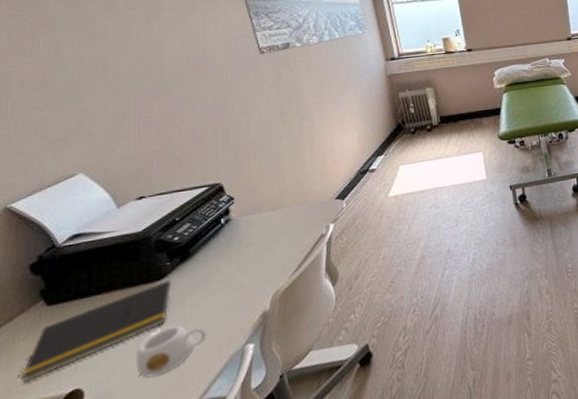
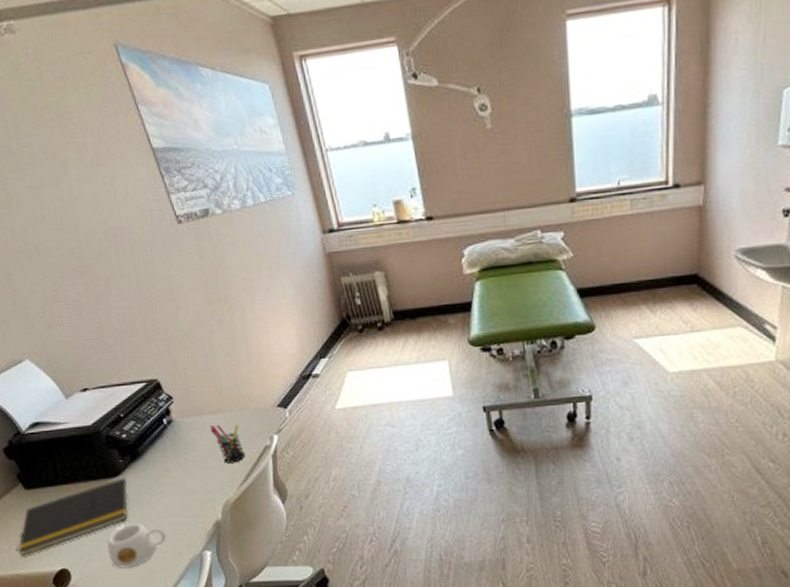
pen holder: none [268,217,301,255] -> present [210,424,246,464]

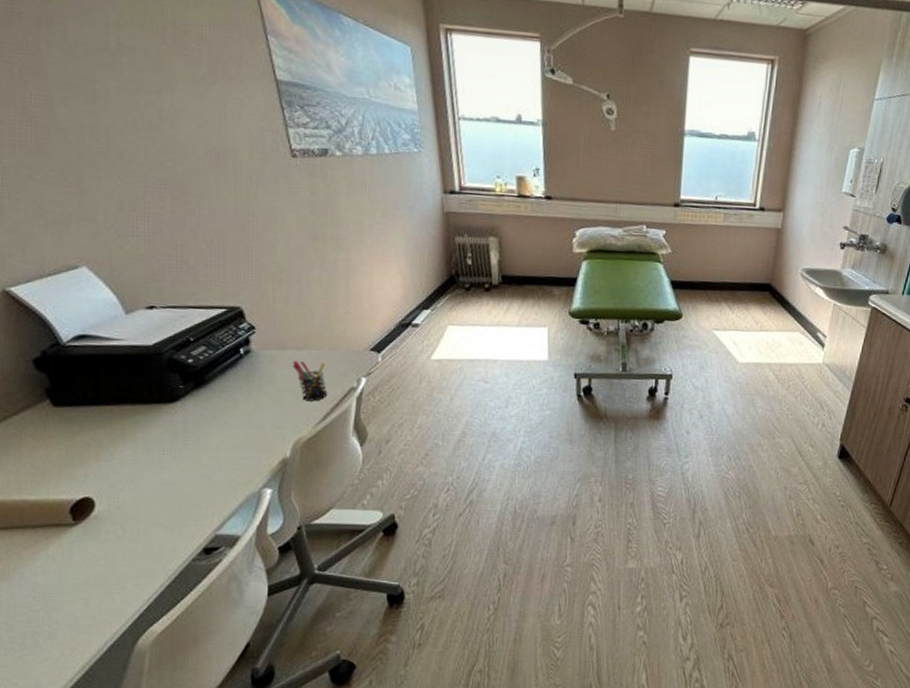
notepad: present [18,478,128,556] -> none [30,404,186,480]
mug: present [107,523,167,568] -> none [146,454,222,501]

